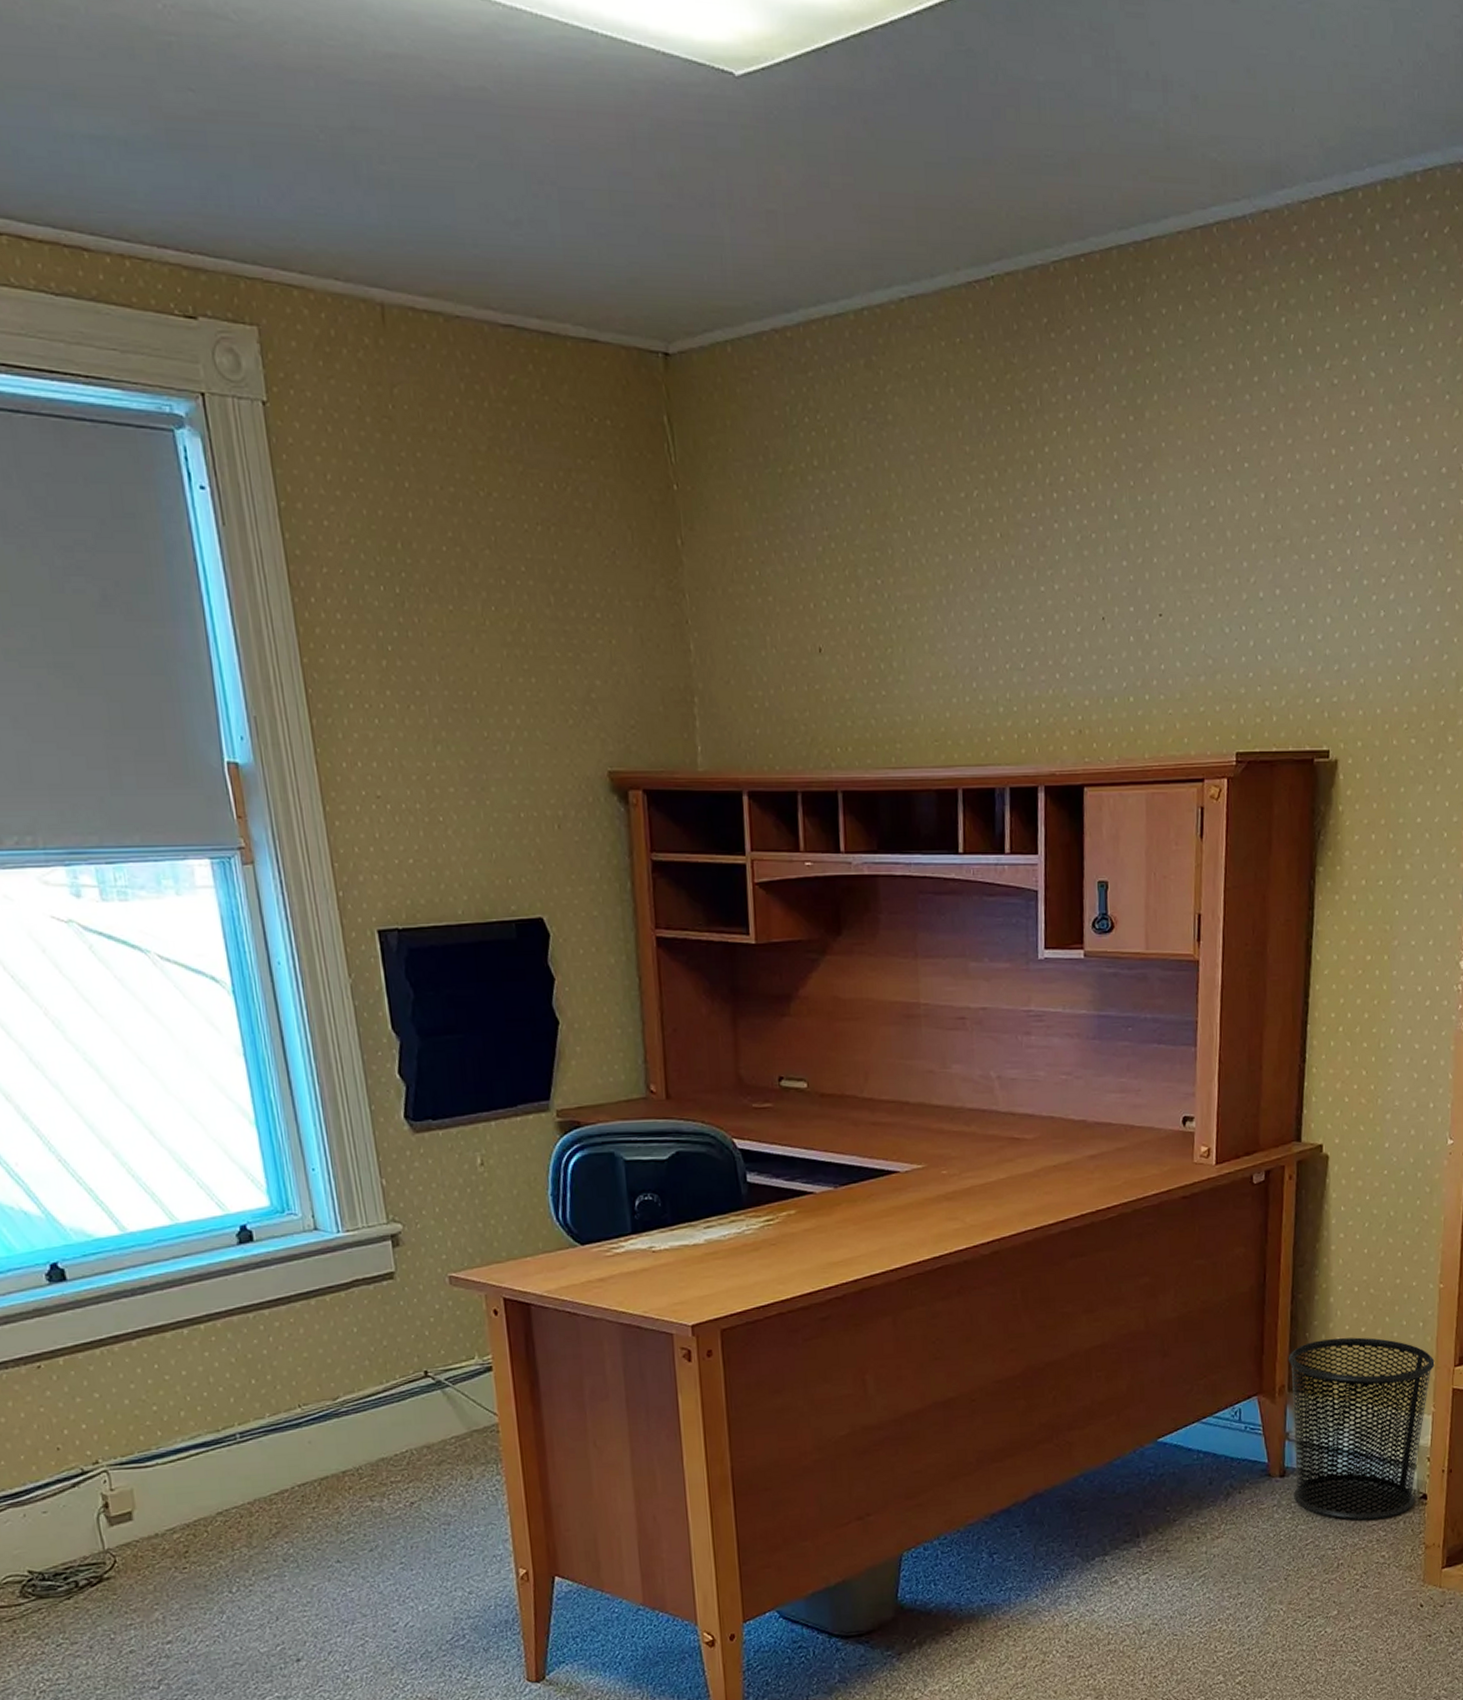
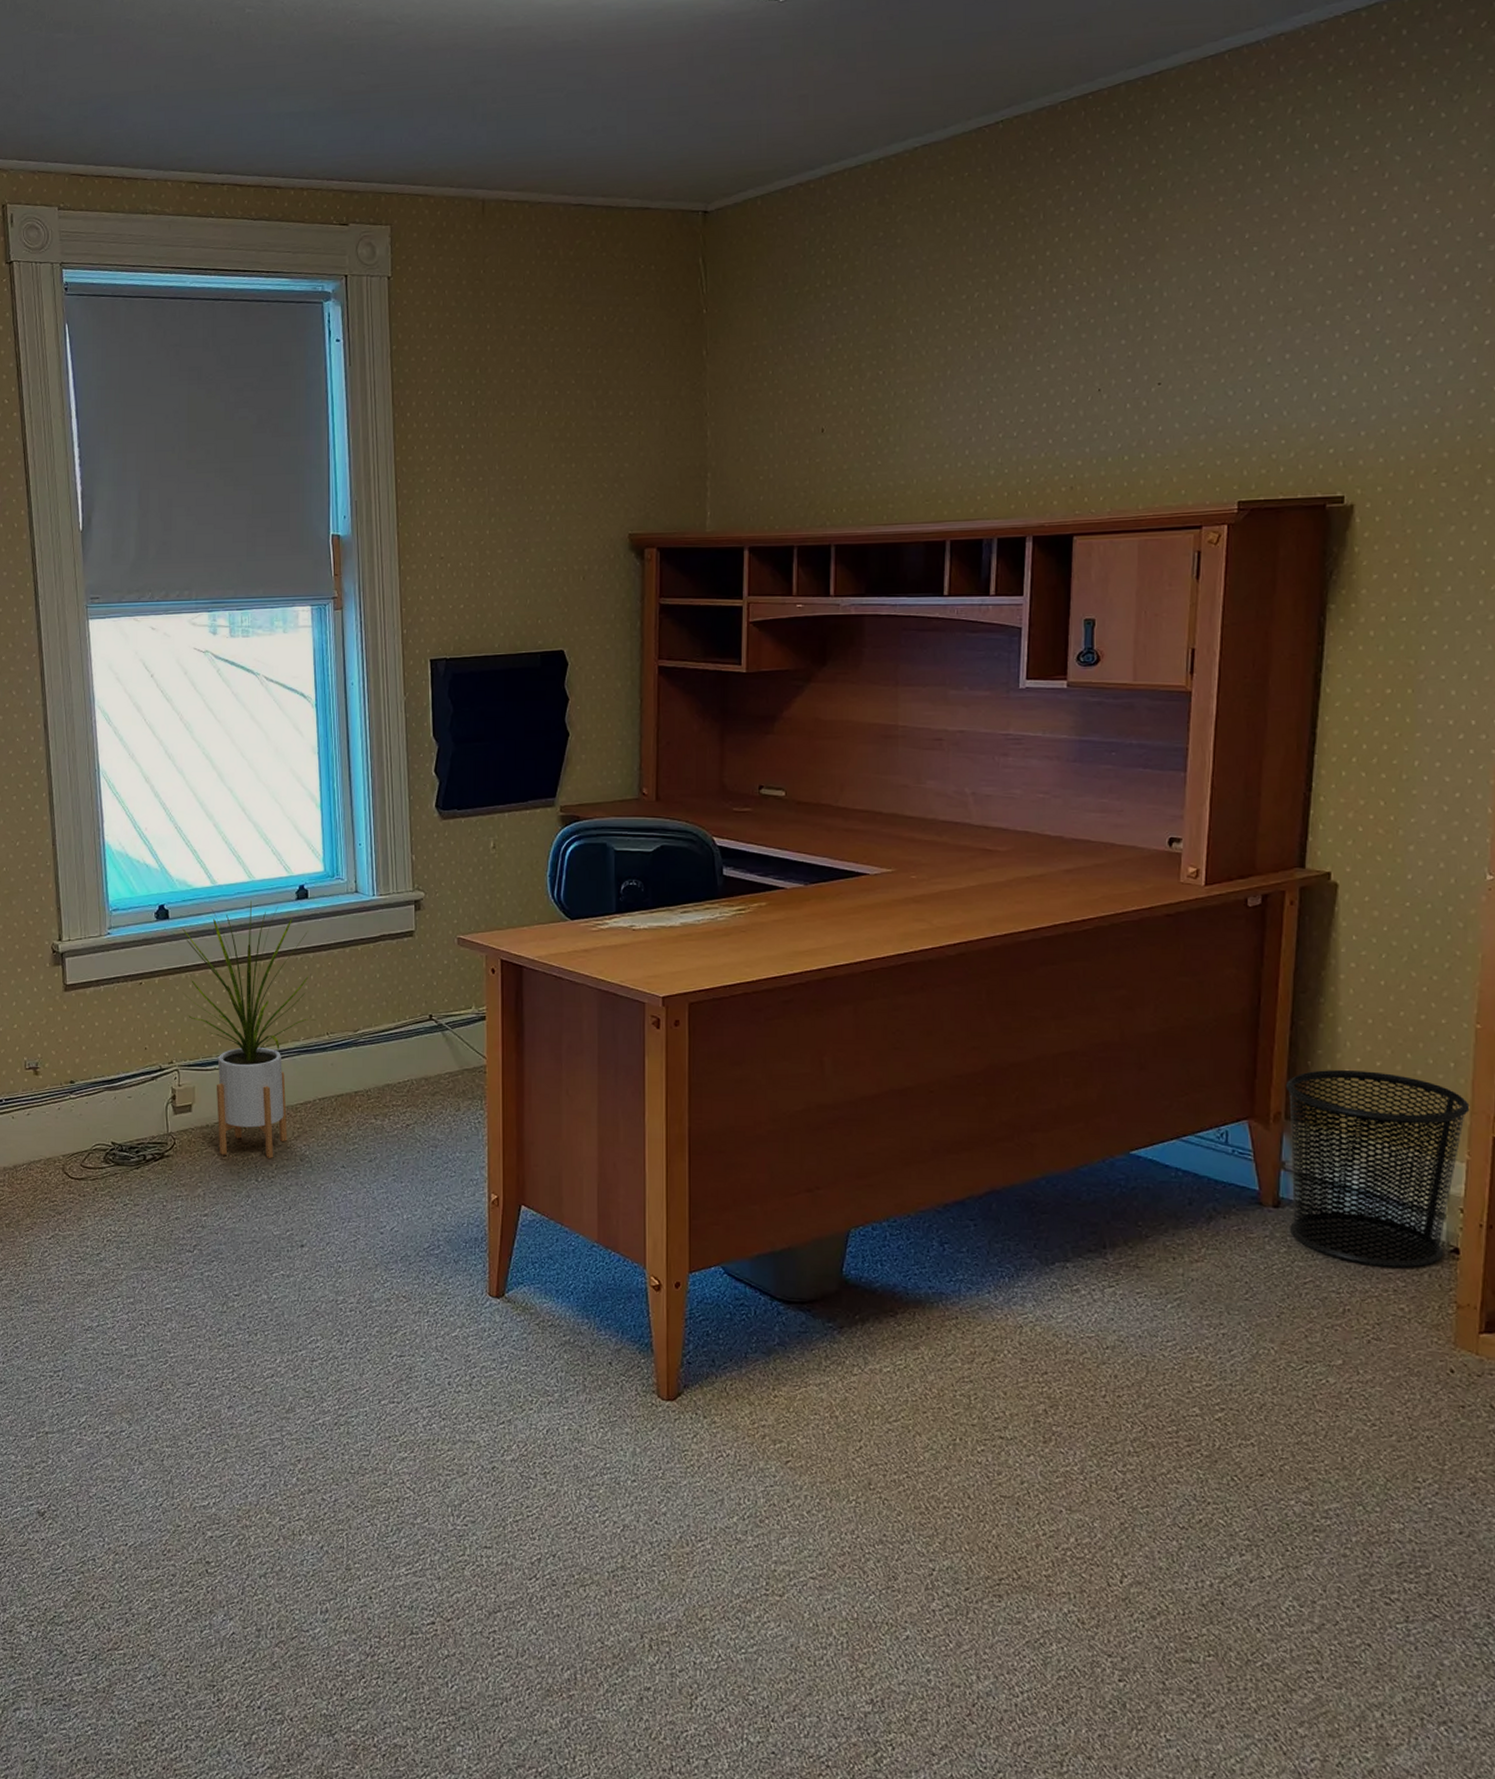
house plant: none [87,1248,284,1568] -> present [182,899,317,1158]

